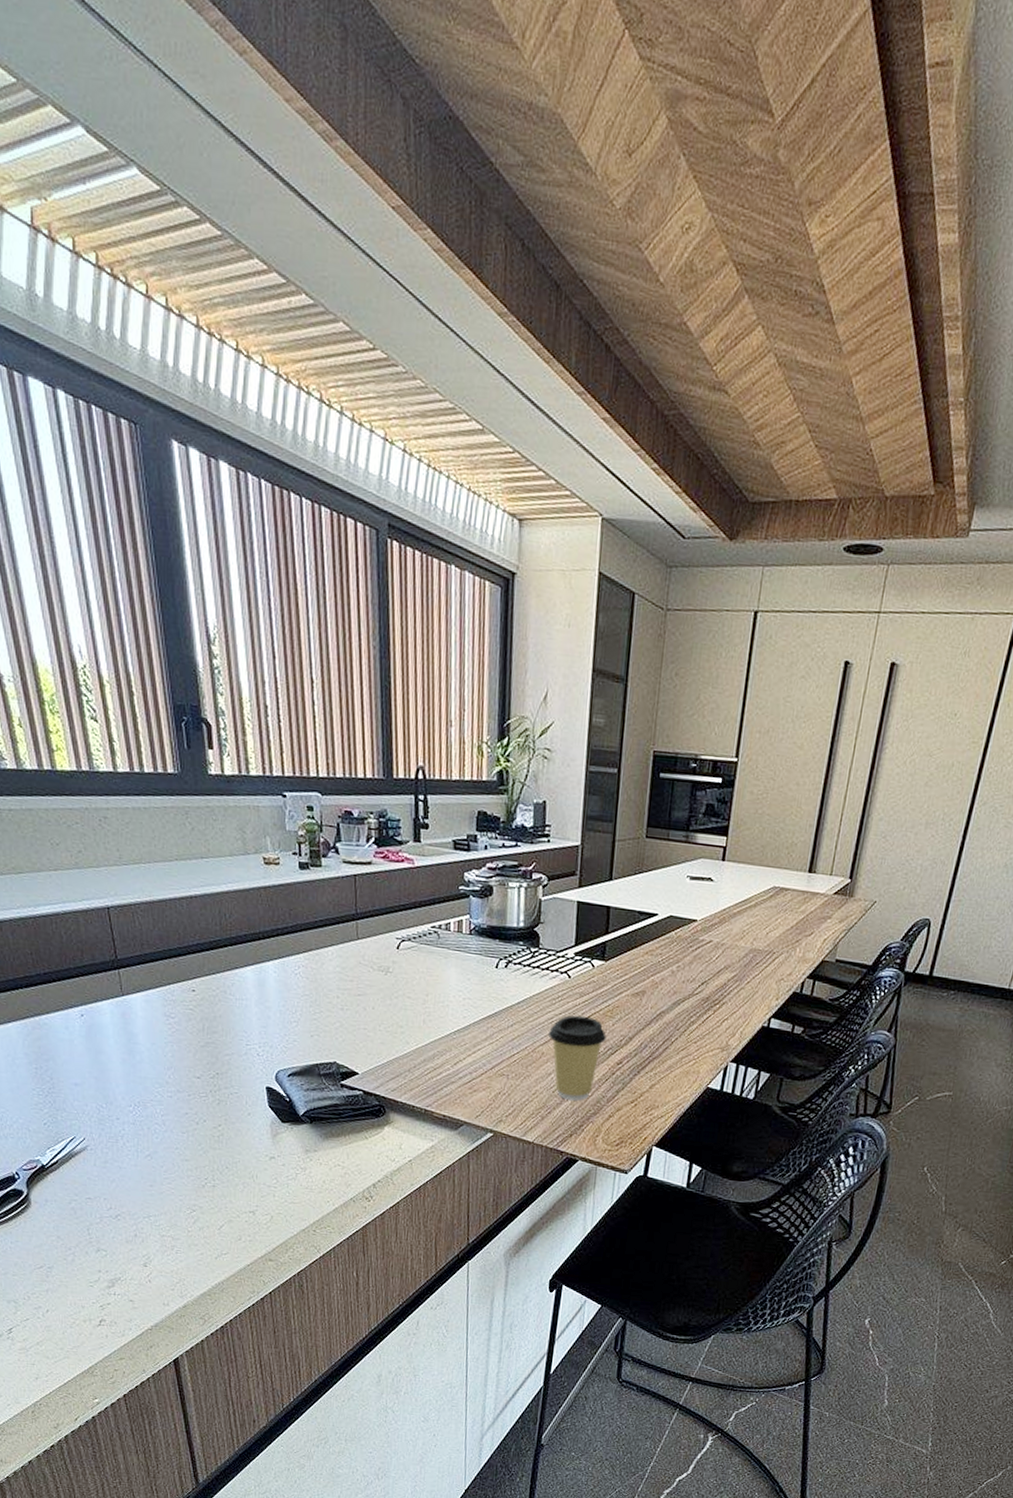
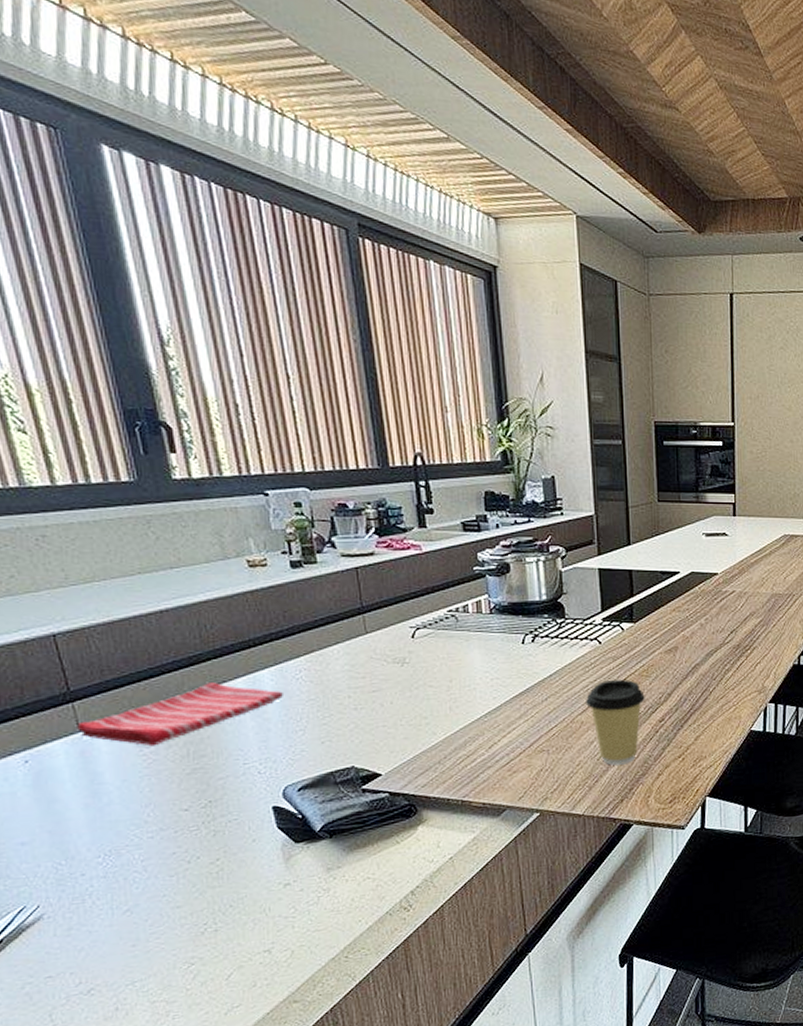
dish towel: none [121,967,284,1018] -> present [77,683,285,747]

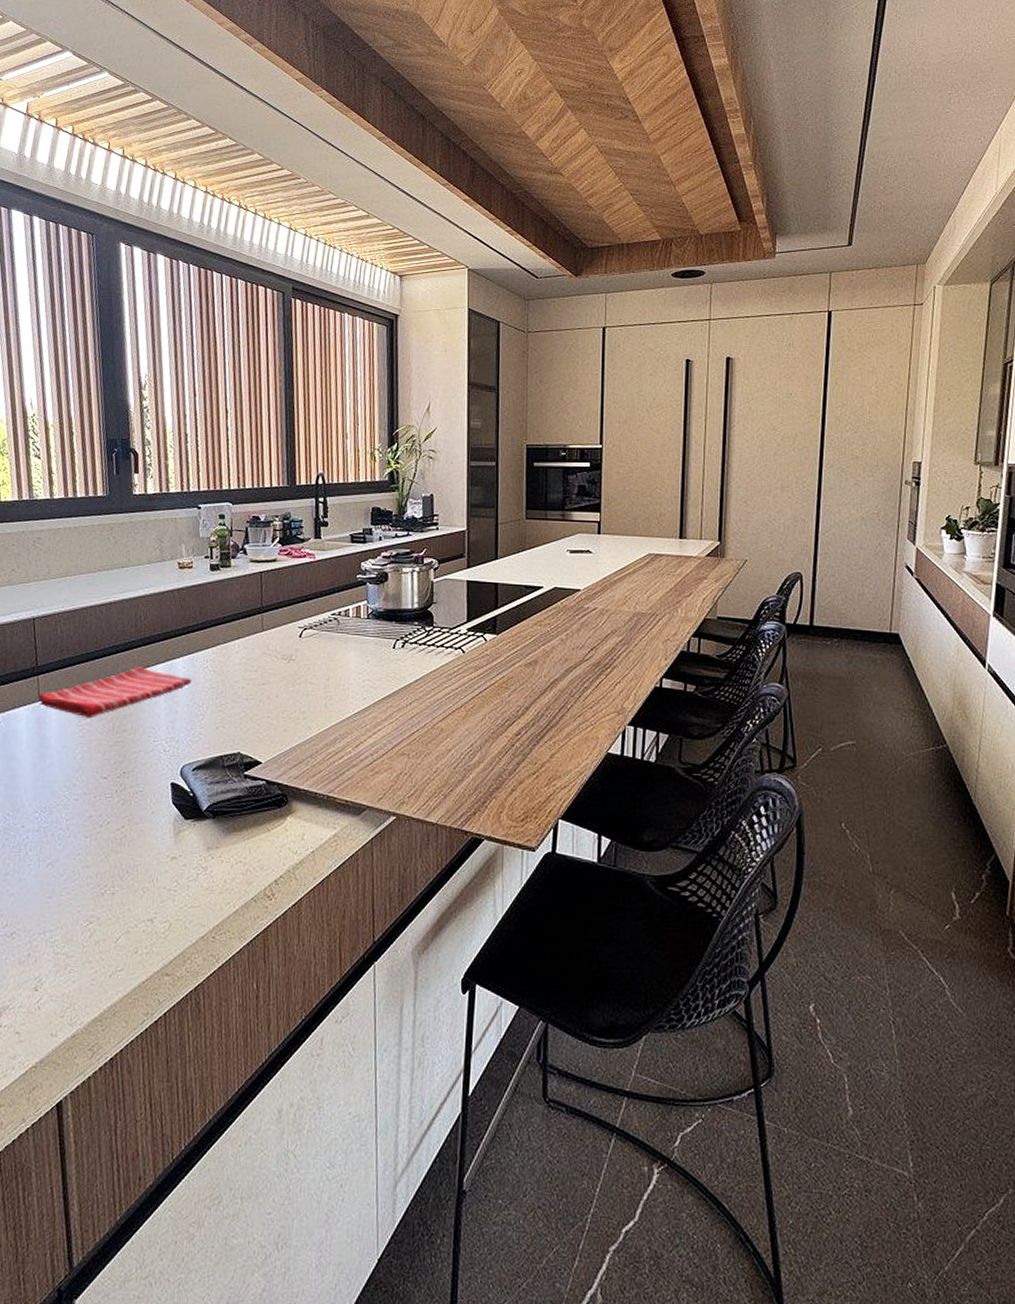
coffee cup: present [584,679,645,765] -> none [445,689,503,776]

